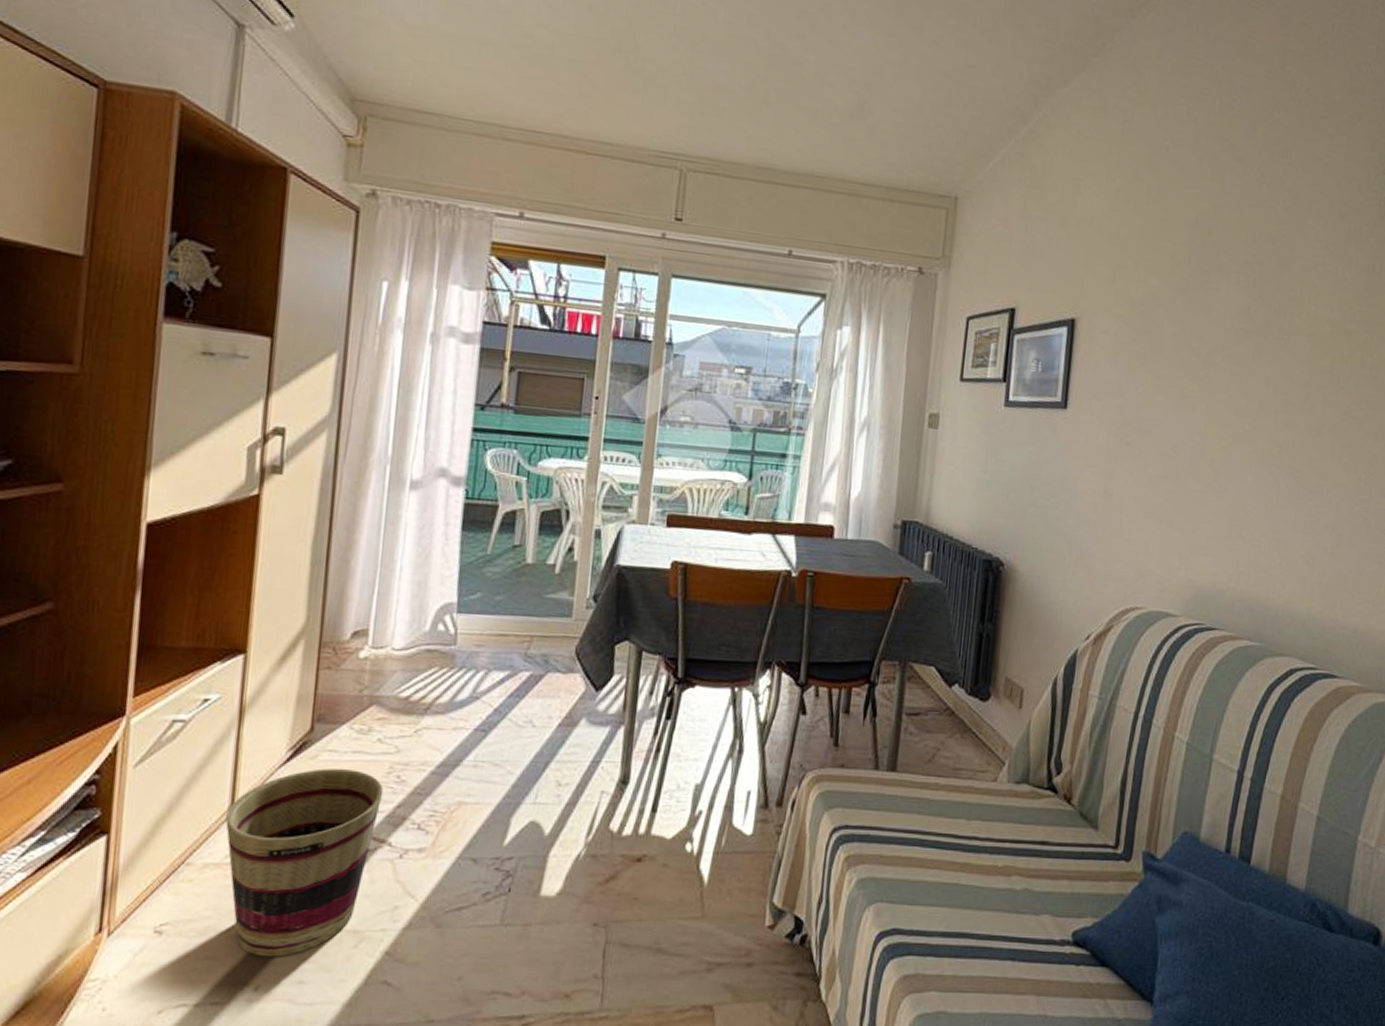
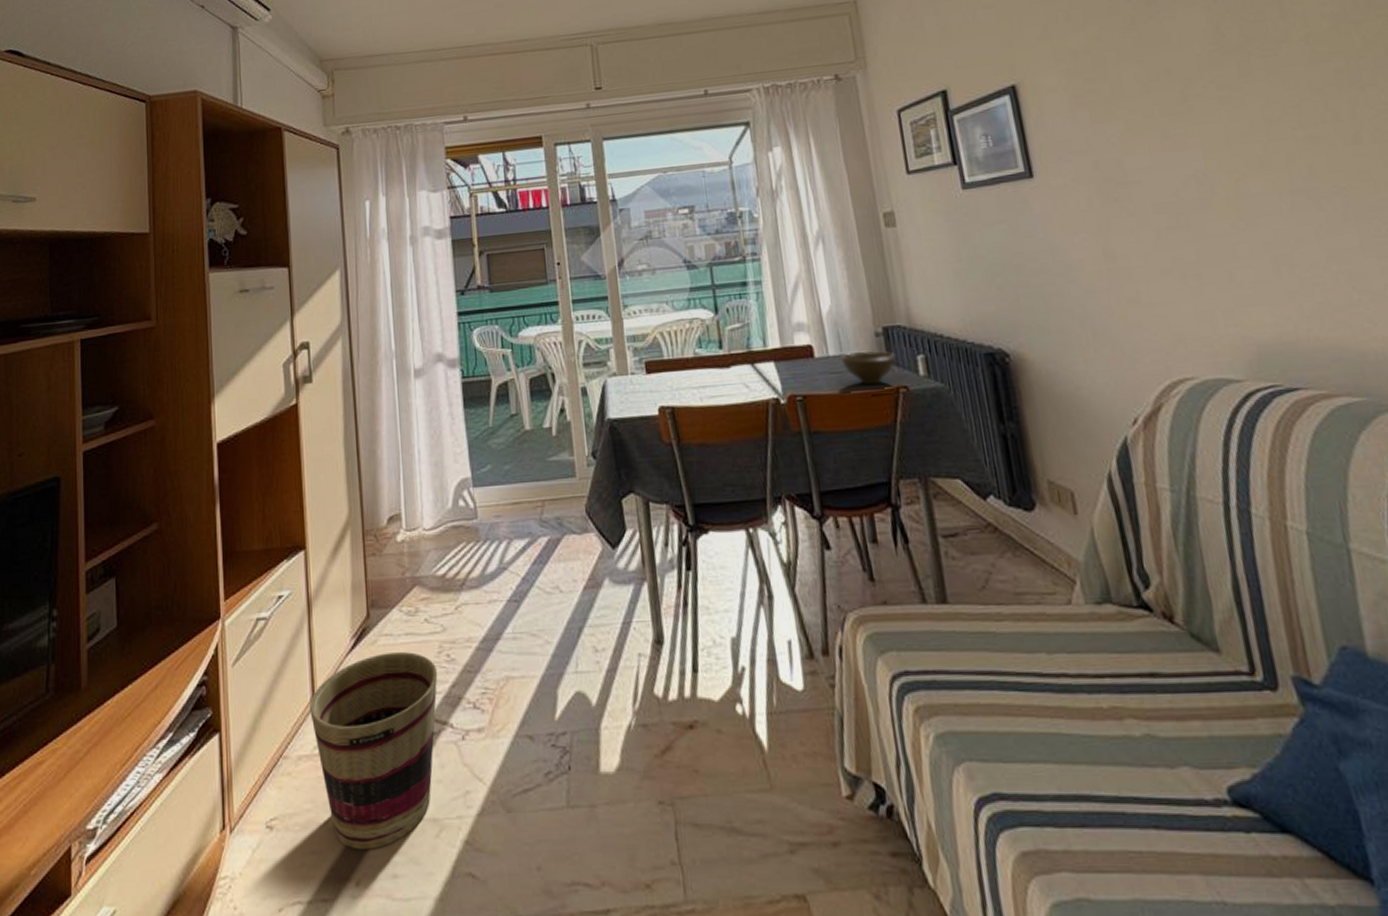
bowl: none [856,538,907,573] -> present [840,350,896,385]

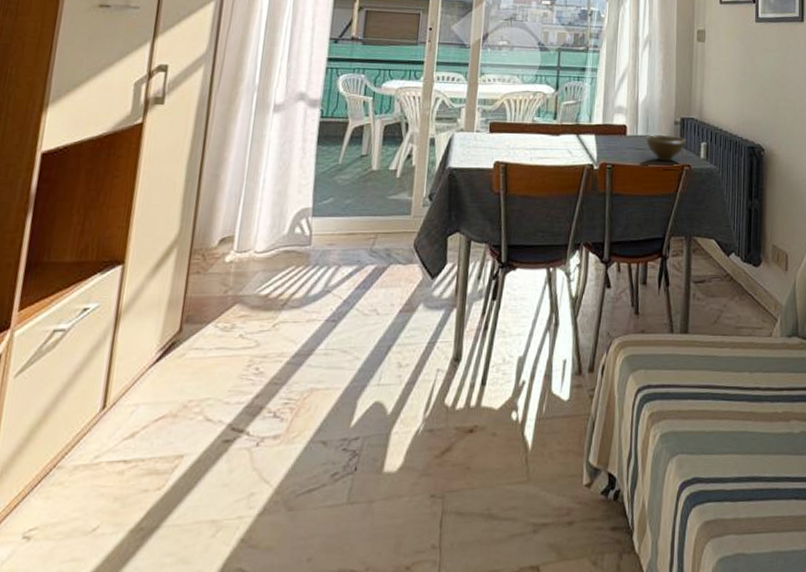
basket: present [310,652,438,850] -> none [97,365,244,554]

